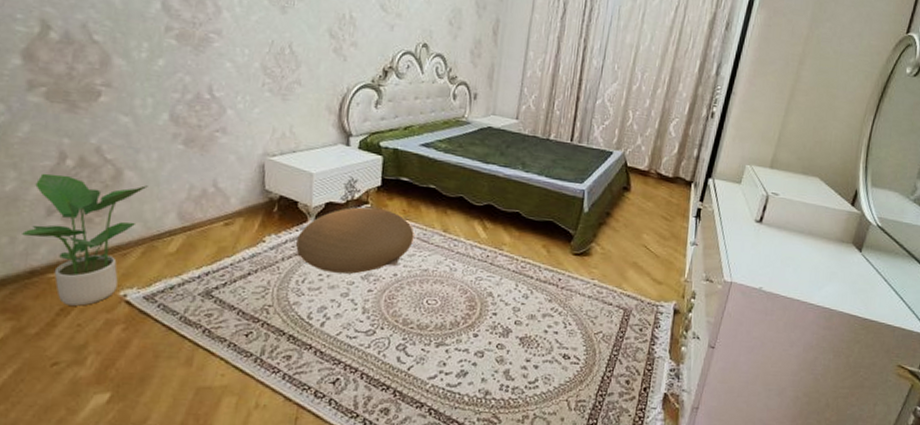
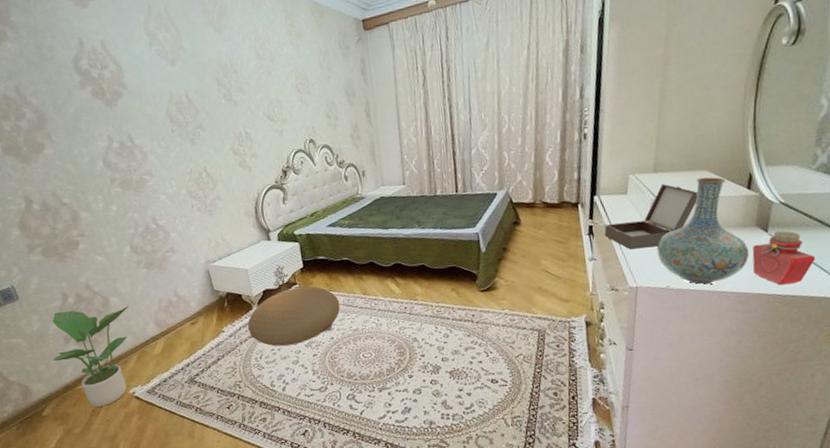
jewelry box: none [710,182,807,244] -> present [604,184,698,250]
vase: none [757,183,842,293] -> present [656,177,750,285]
potion bottle: none [841,253,899,309] -> present [752,231,816,285]

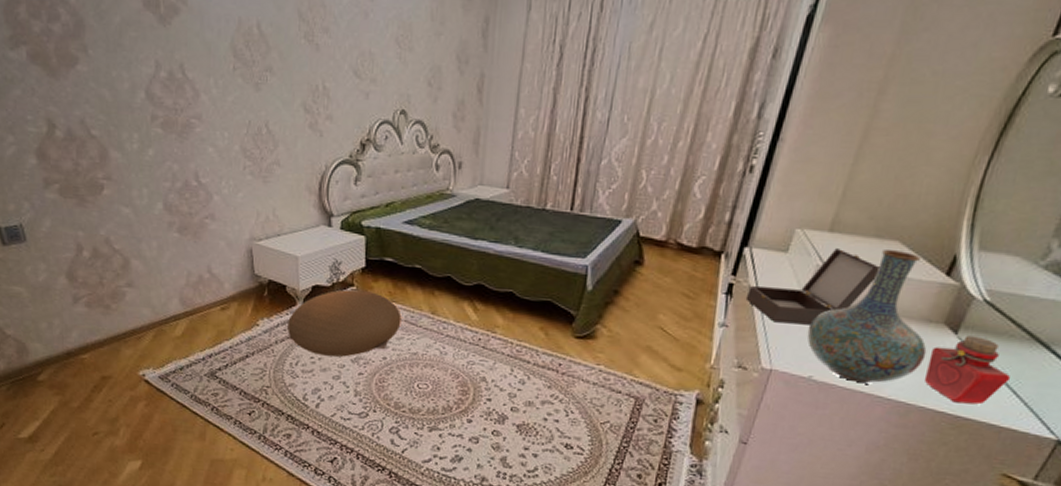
potted plant: present [52,306,129,407] -> none [57,264,152,384]

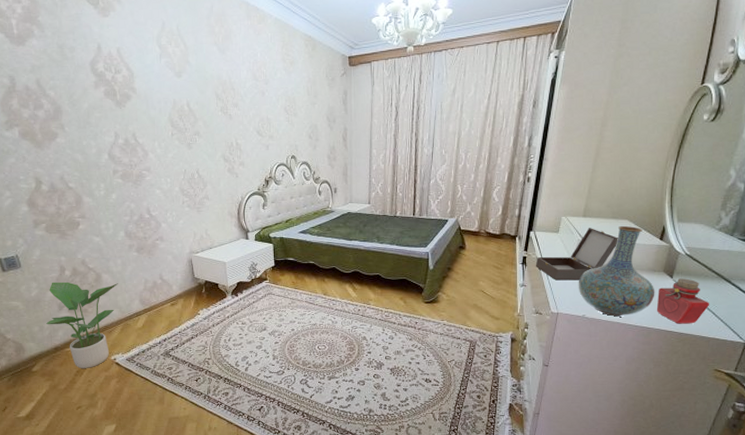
potted plant: none [57,264,152,384] -> present [46,282,118,368]
pouf: present [288,289,402,357] -> none [221,283,303,332]

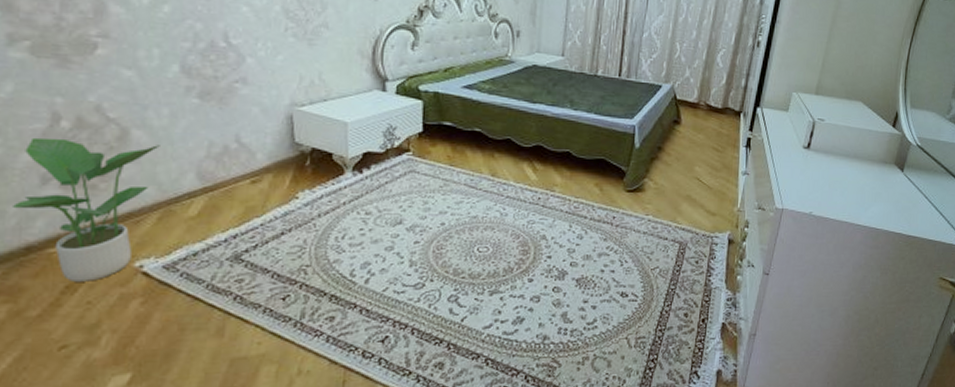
jewelry box: present [535,228,618,281] -> none [760,108,851,170]
vase: present [578,225,655,317] -> none [806,107,886,215]
potion bottle: present [656,278,710,324] -> none [886,172,938,225]

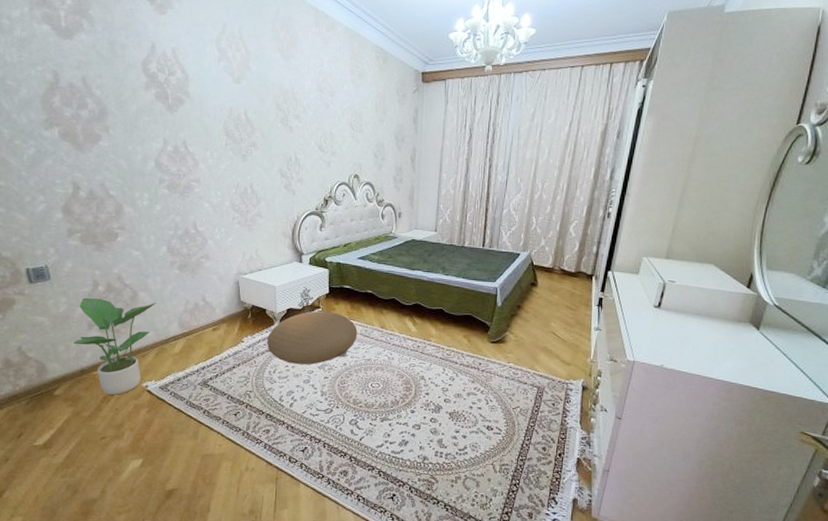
pouf: none [333,155,461,226] -> present [267,311,358,365]

